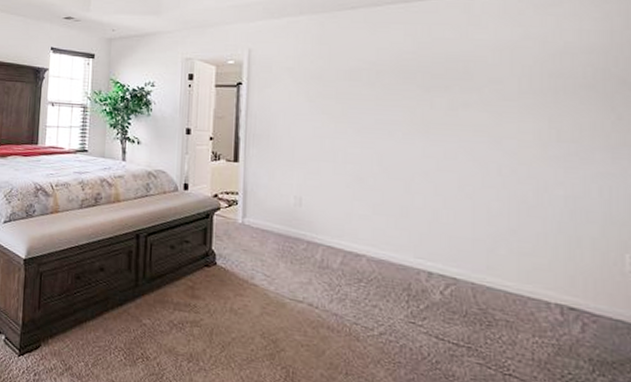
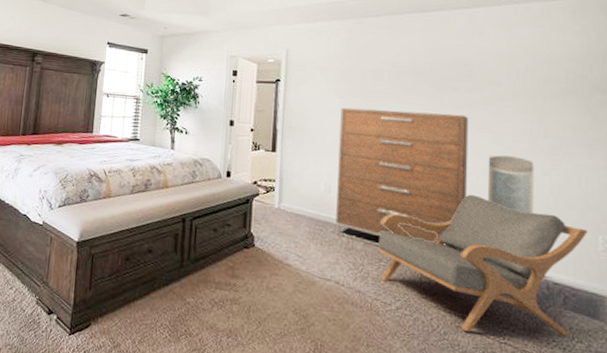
dresser: none [307,112,464,266] -> present [335,107,469,247]
armchair: none [357,207,612,370] -> present [378,194,588,337]
air purifier: none [487,162,558,307] -> present [487,155,545,282]

